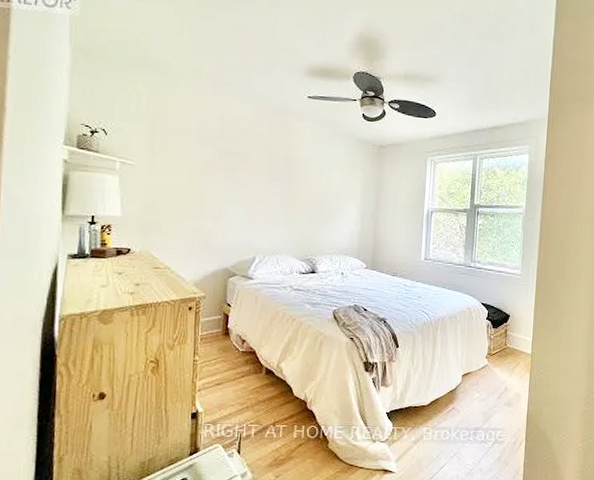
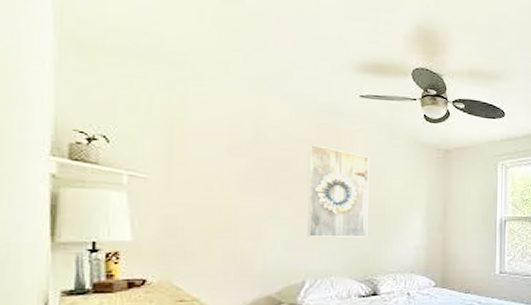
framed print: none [259,139,314,222] -> present [307,145,369,238]

